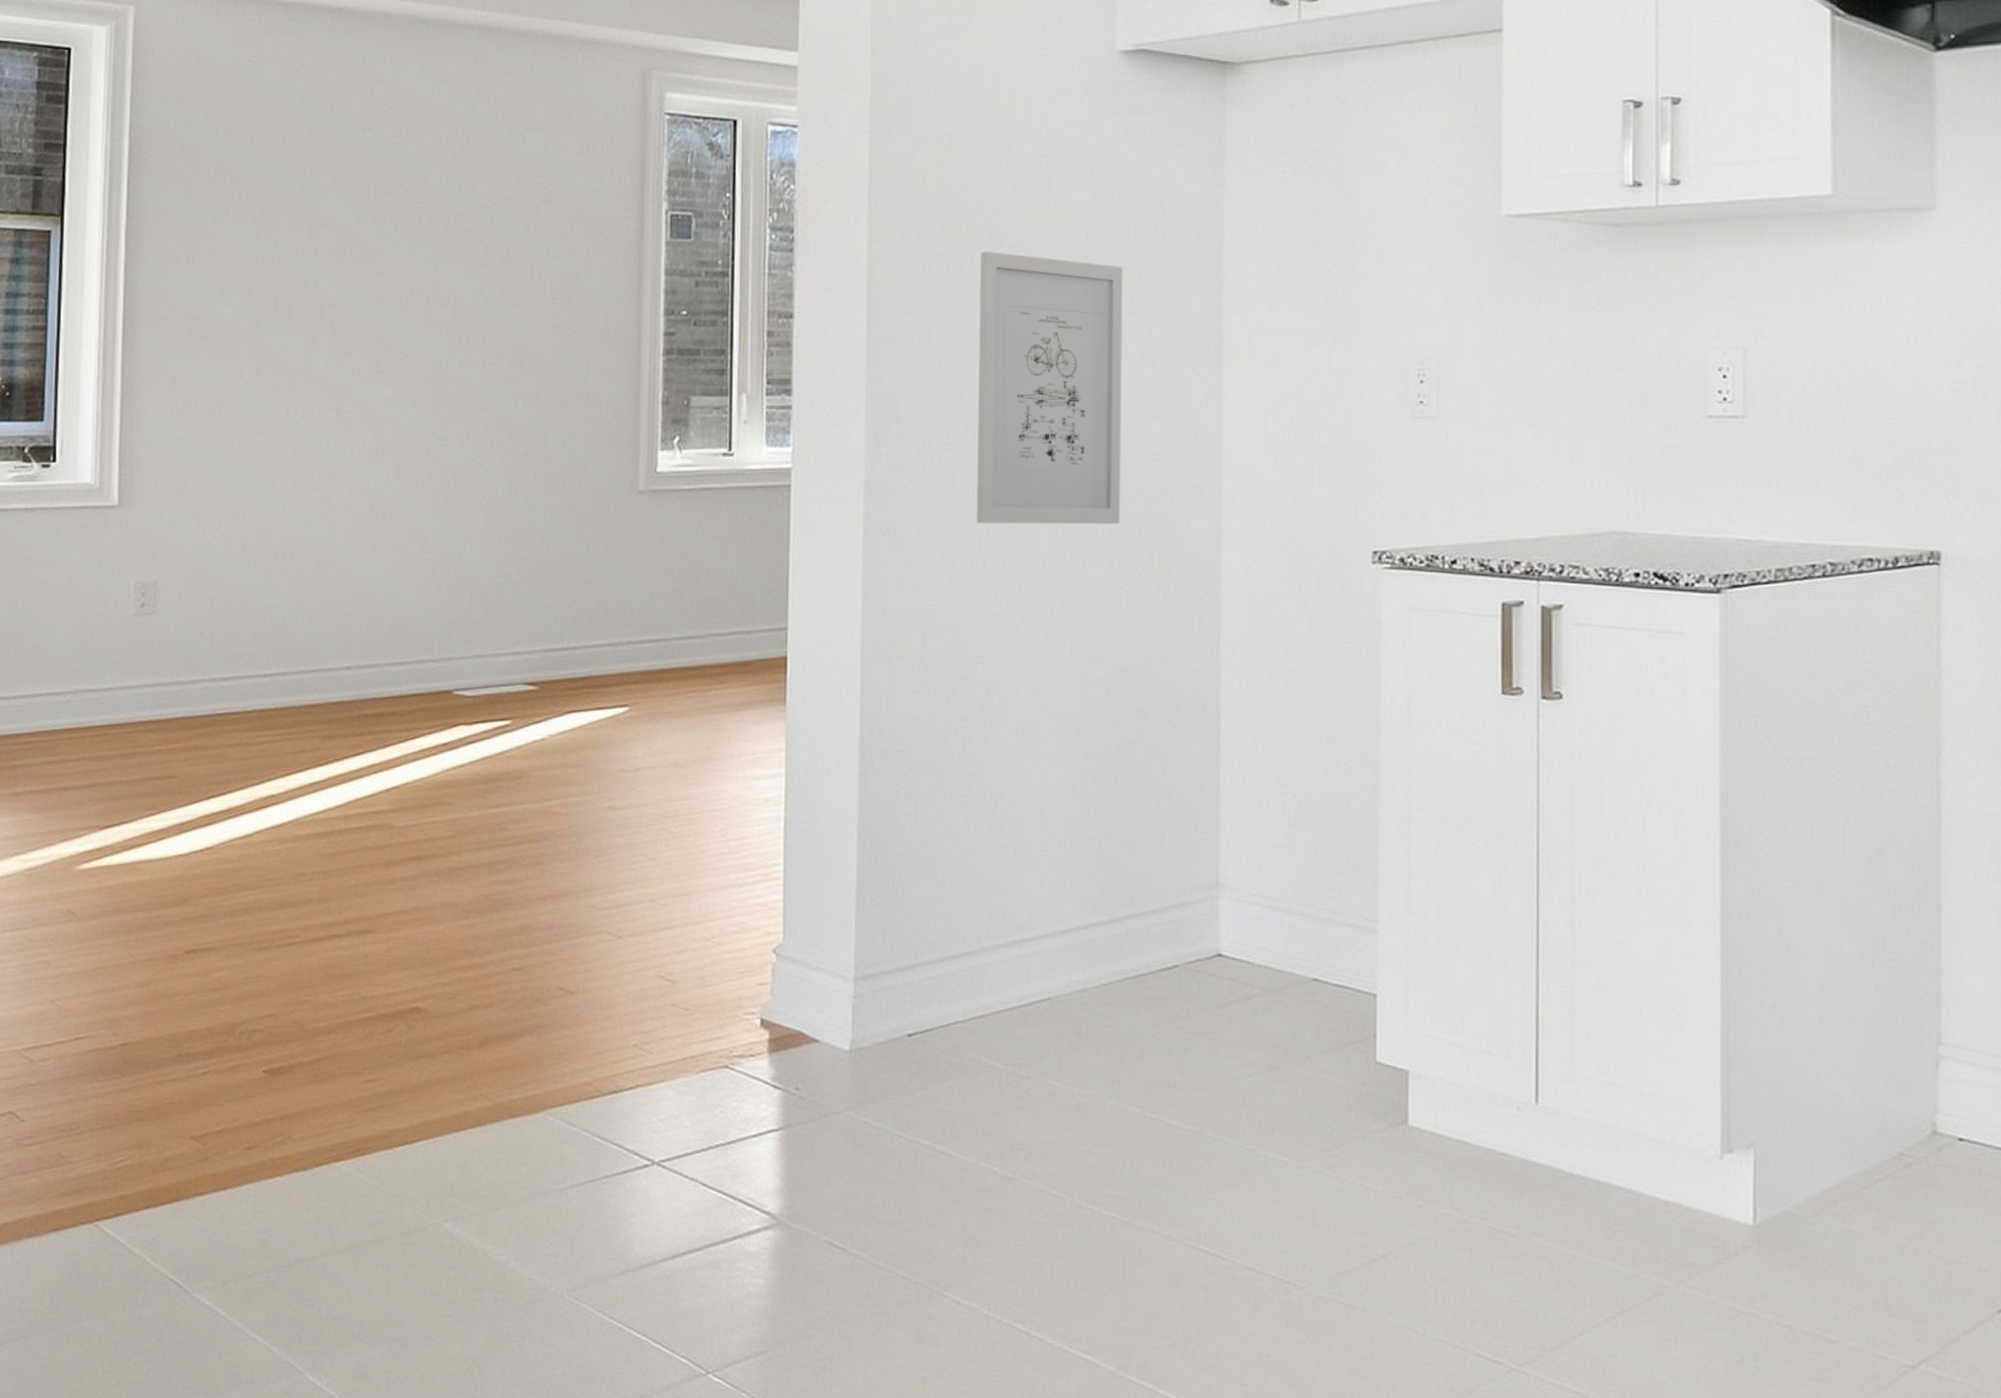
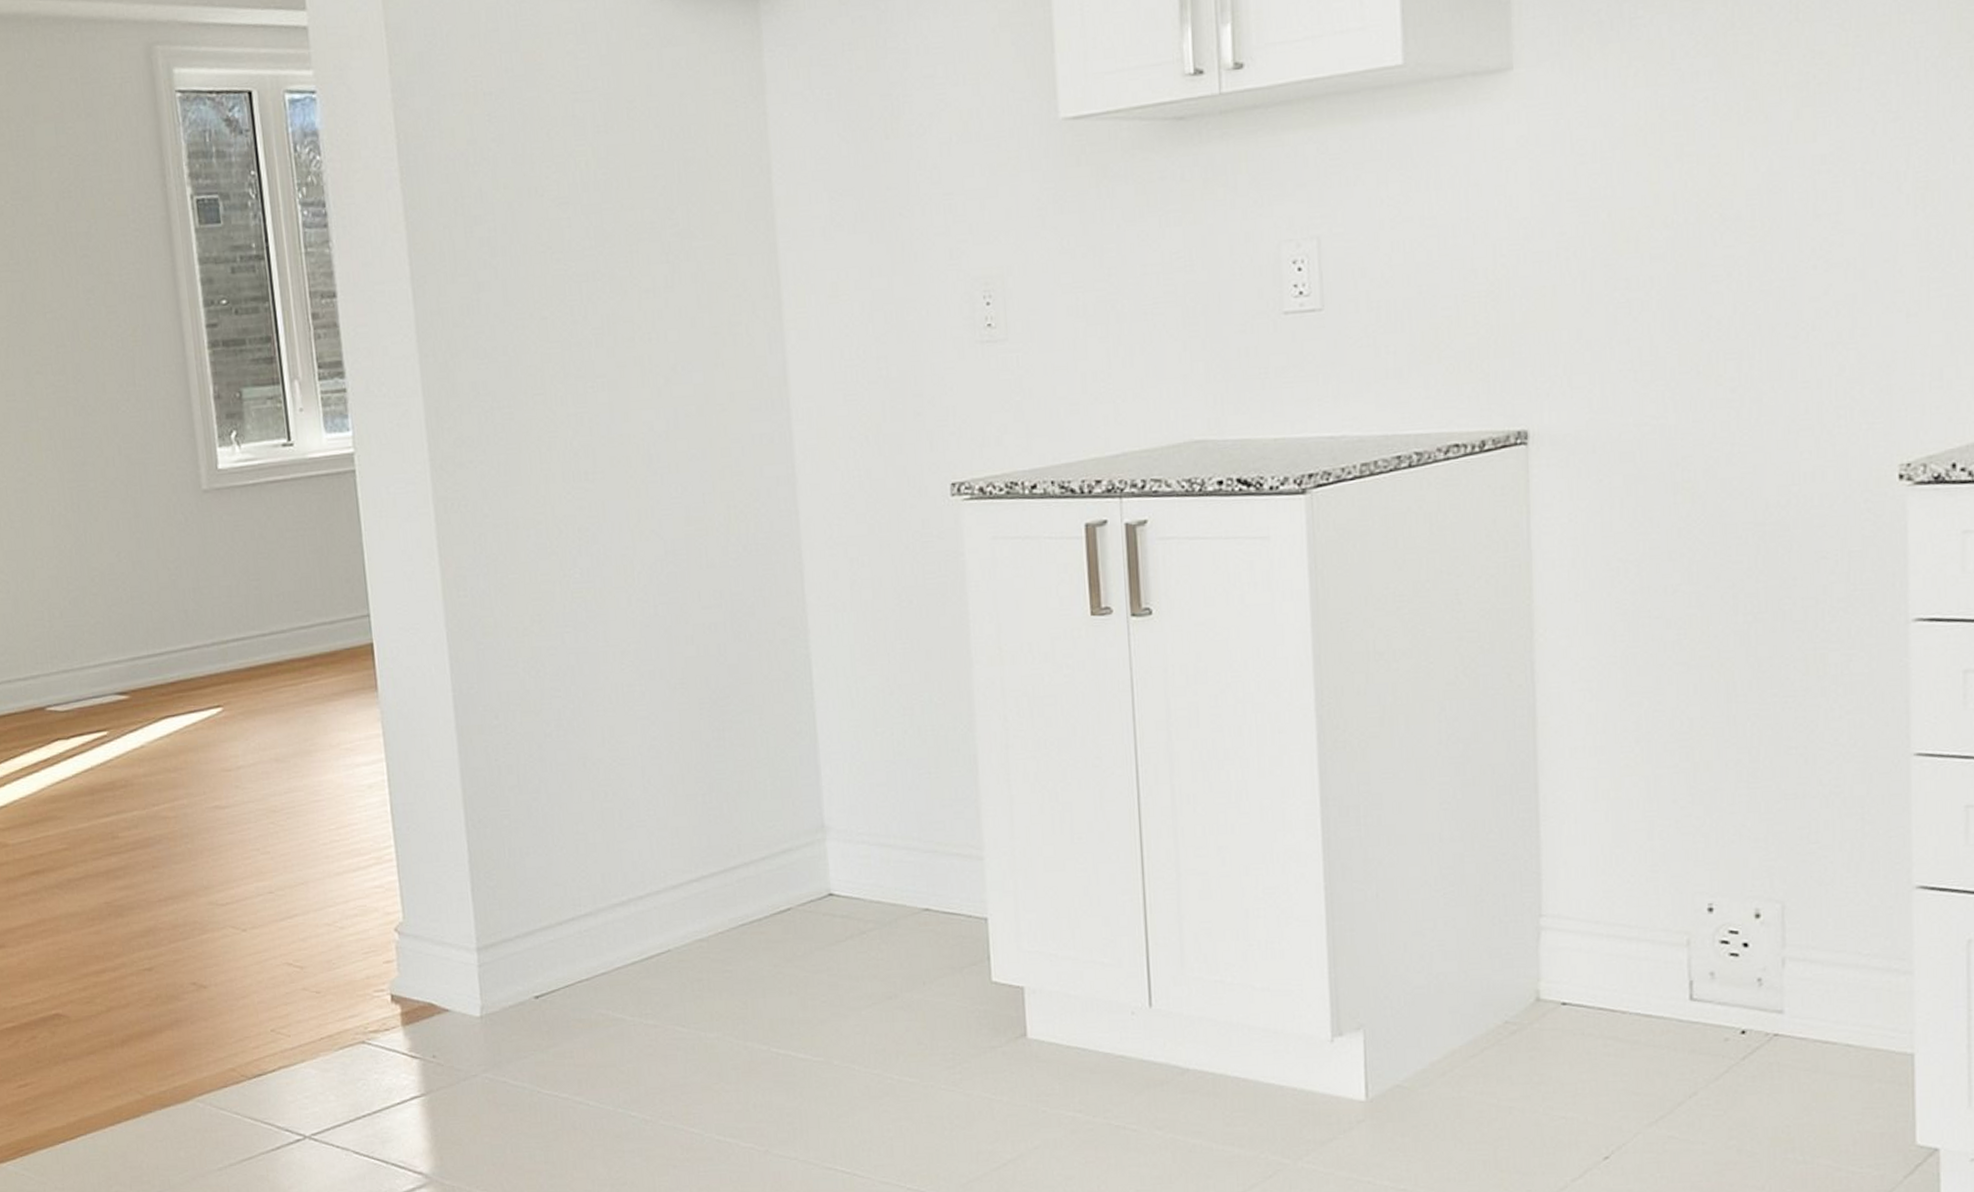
wall art: present [977,252,1123,525] -> none [521,207,693,492]

